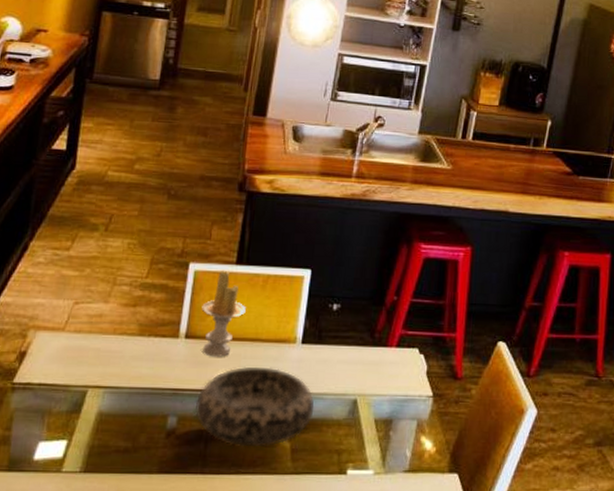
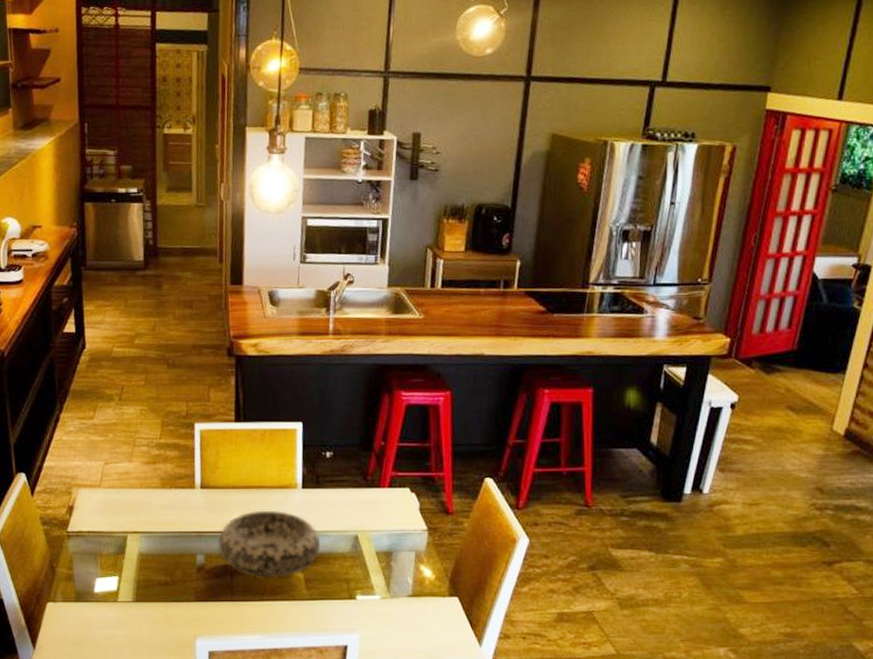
candle: present [201,270,246,357] -> none [211,427,249,503]

